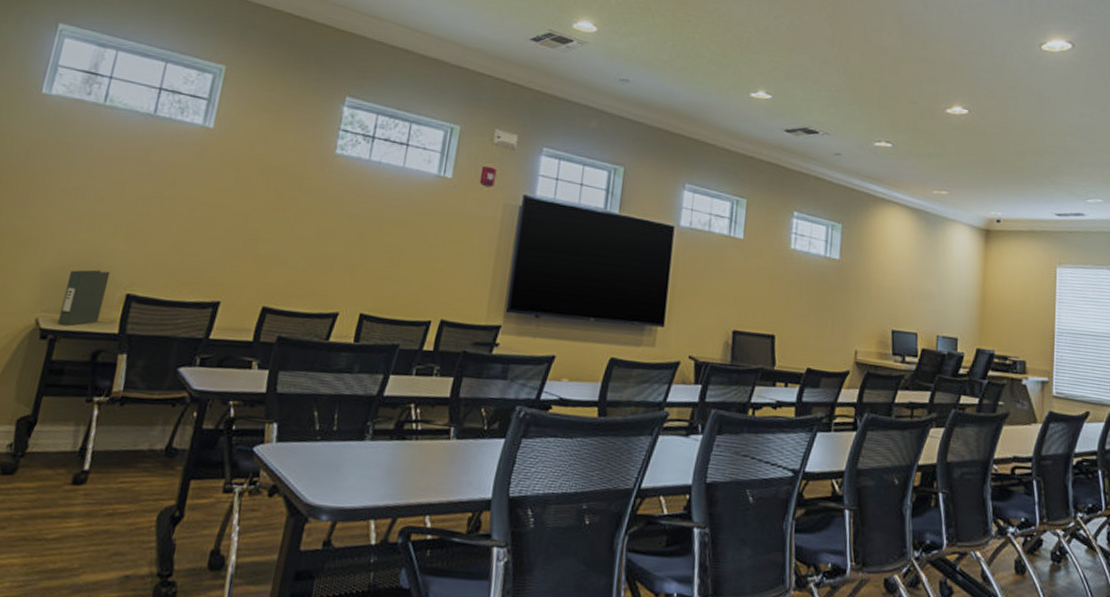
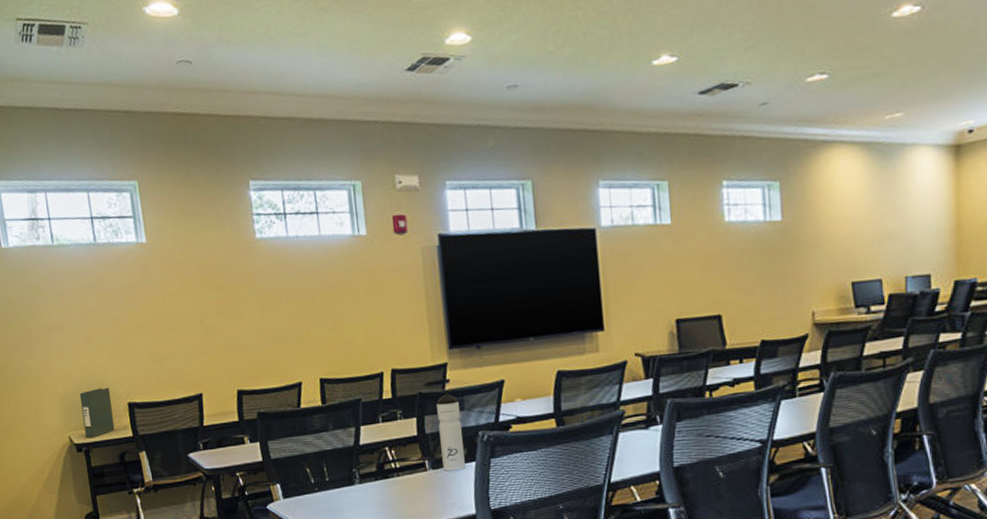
water bottle: none [469,356,503,446] -> present [436,391,465,471]

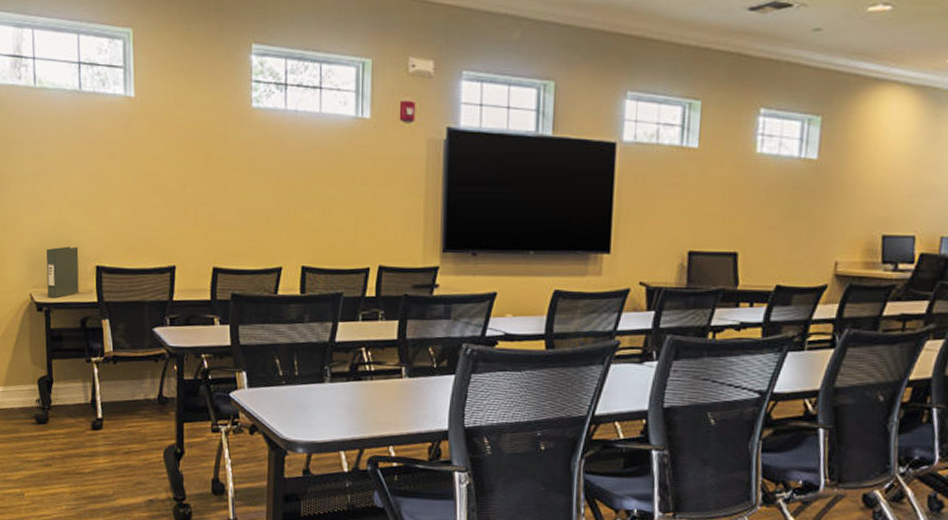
water bottle: present [436,391,465,471] -> none [420,297,445,382]

